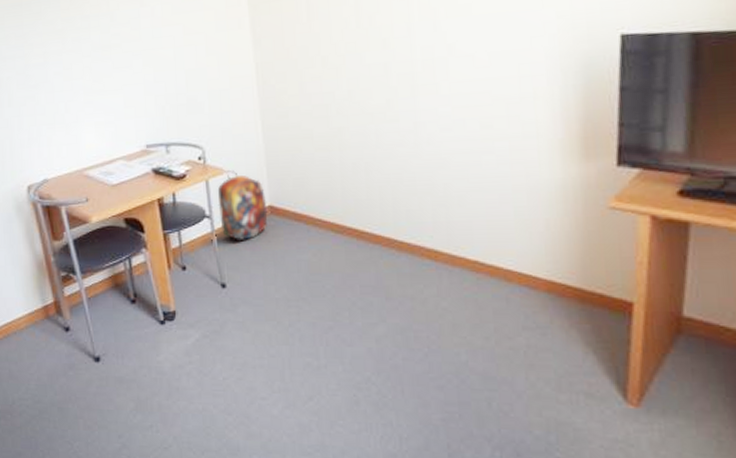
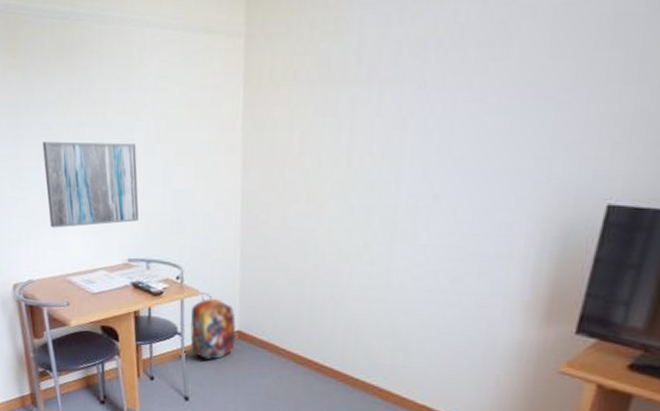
wall art: none [47,30,154,123] -> present [42,141,139,228]

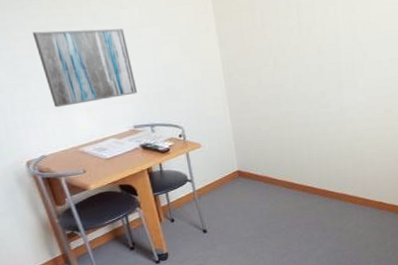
backpack: present [190,293,237,361] -> none [196,145,238,198]

